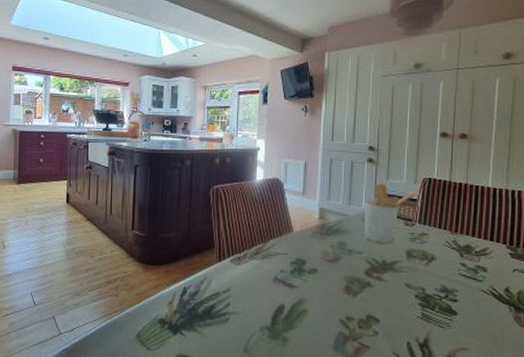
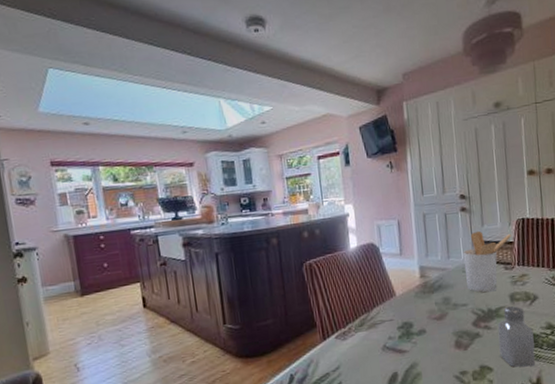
saltshaker: none [389,261,426,326] -> present [497,305,536,367]

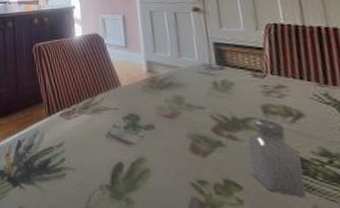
utensil holder: present [463,230,511,293] -> none [197,32,260,99]

